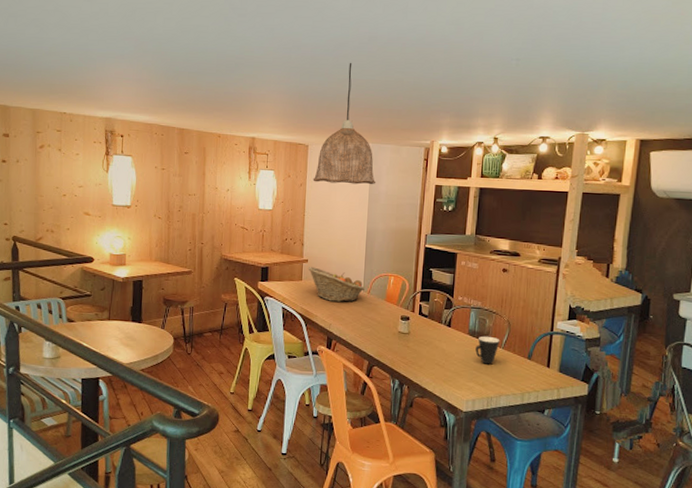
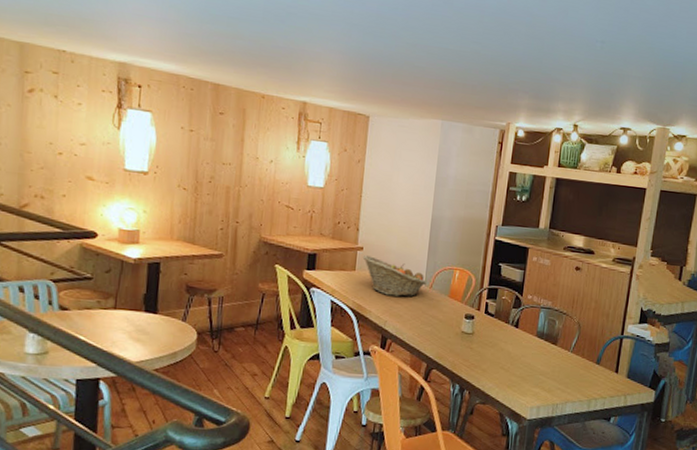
pendant lamp: present [313,62,376,185] -> none [372,25,445,167]
mug: present [475,336,500,365] -> none [543,338,569,369]

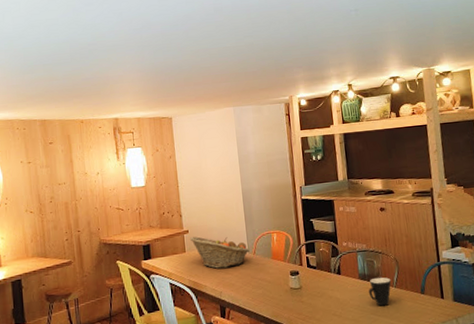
mug: none [543,338,569,369] -> present [369,277,392,306]

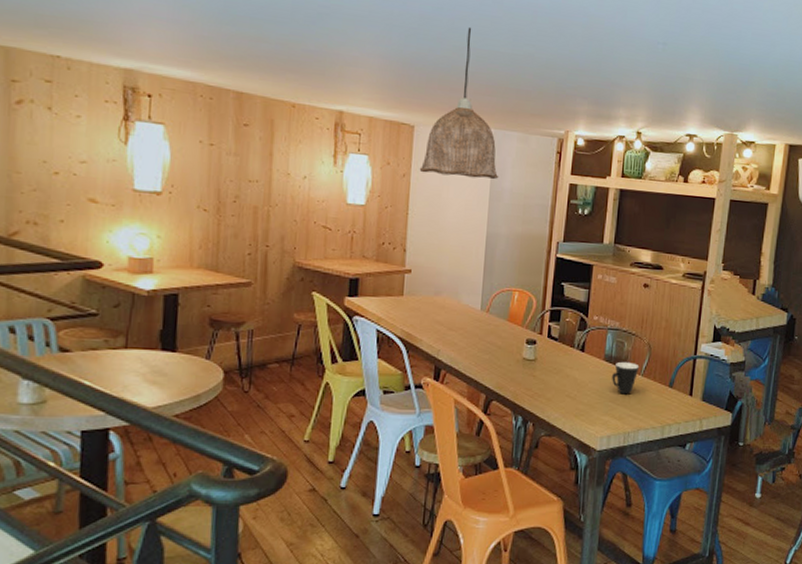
pendant lamp: none [181,33,244,152] -> present [419,26,499,180]
fruit basket: present [189,236,249,269] -> none [411,279,482,323]

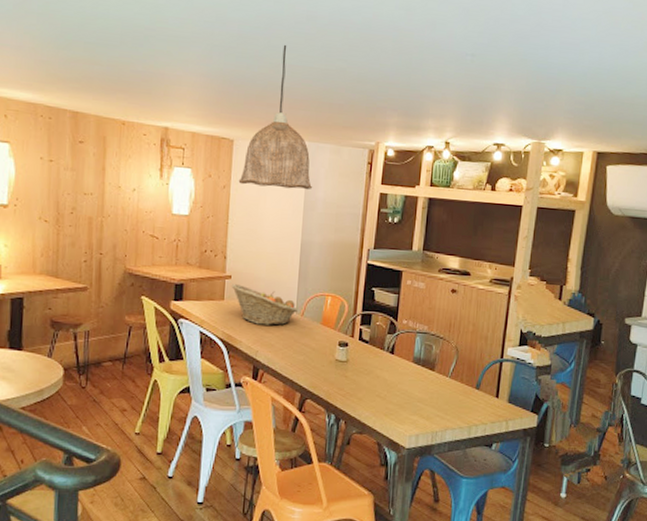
fruit basket: none [411,279,482,323] -> present [231,284,297,326]
mug: present [612,361,640,395] -> none [420,363,447,396]

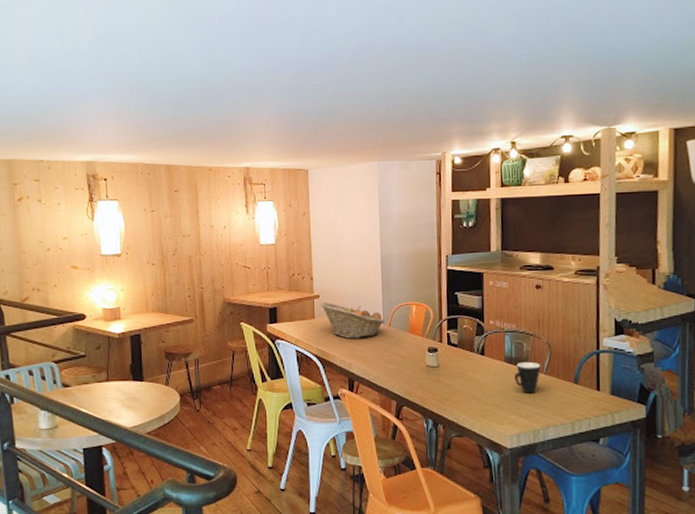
pendant lamp: present [238,44,313,190] -> none [316,75,386,209]
mug: none [420,363,447,396] -> present [515,361,541,393]

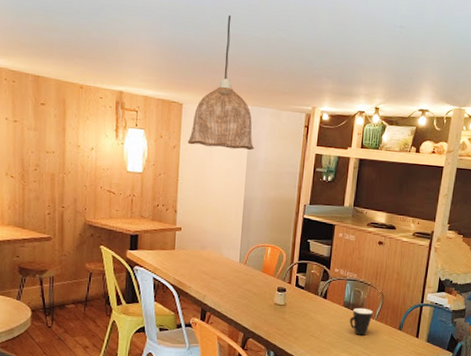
pendant lamp: none [316,75,386,209] -> present [187,14,255,151]
fruit basket: present [320,302,384,339] -> none [181,235,241,273]

